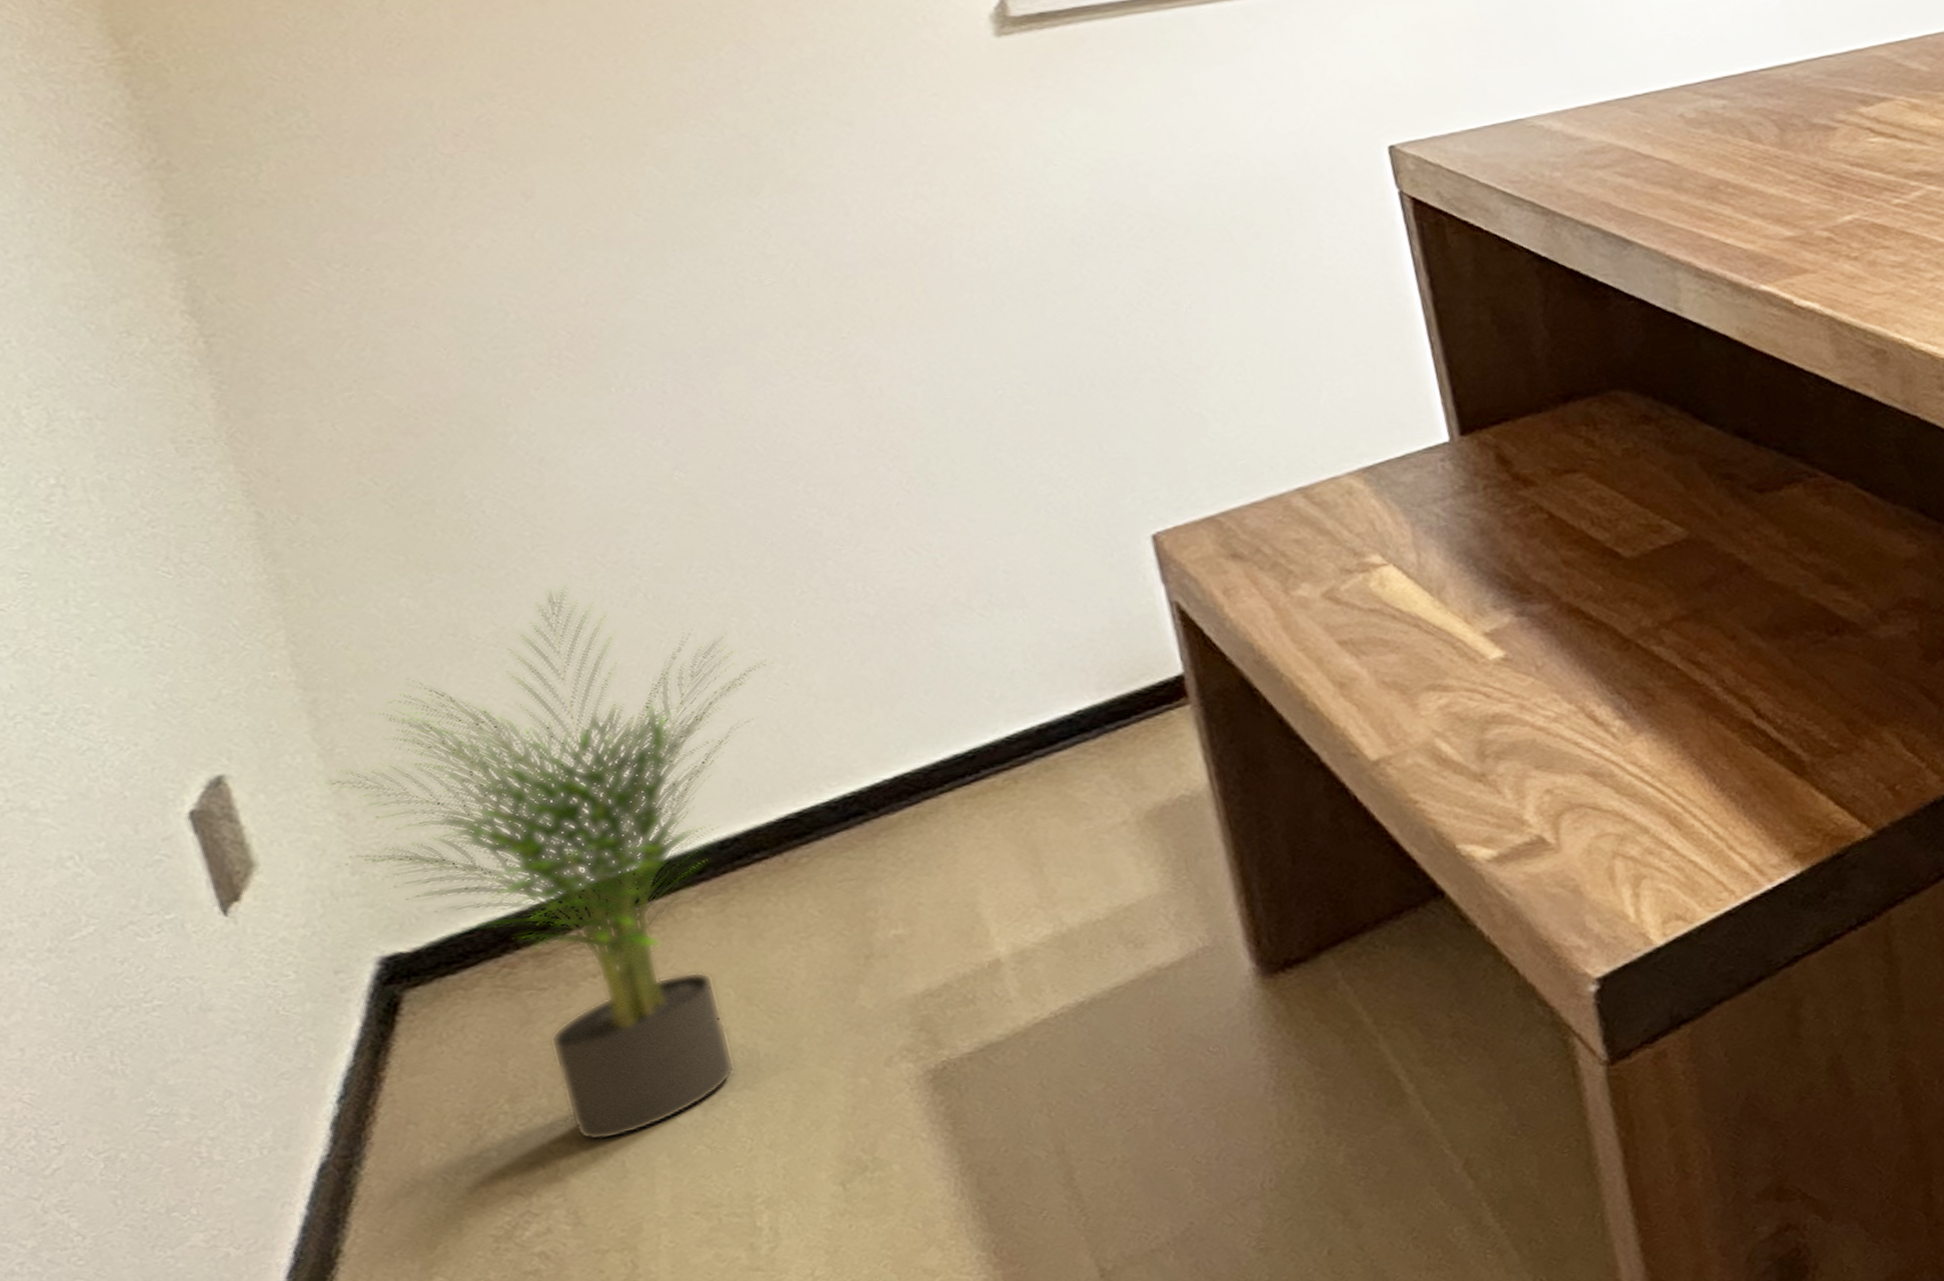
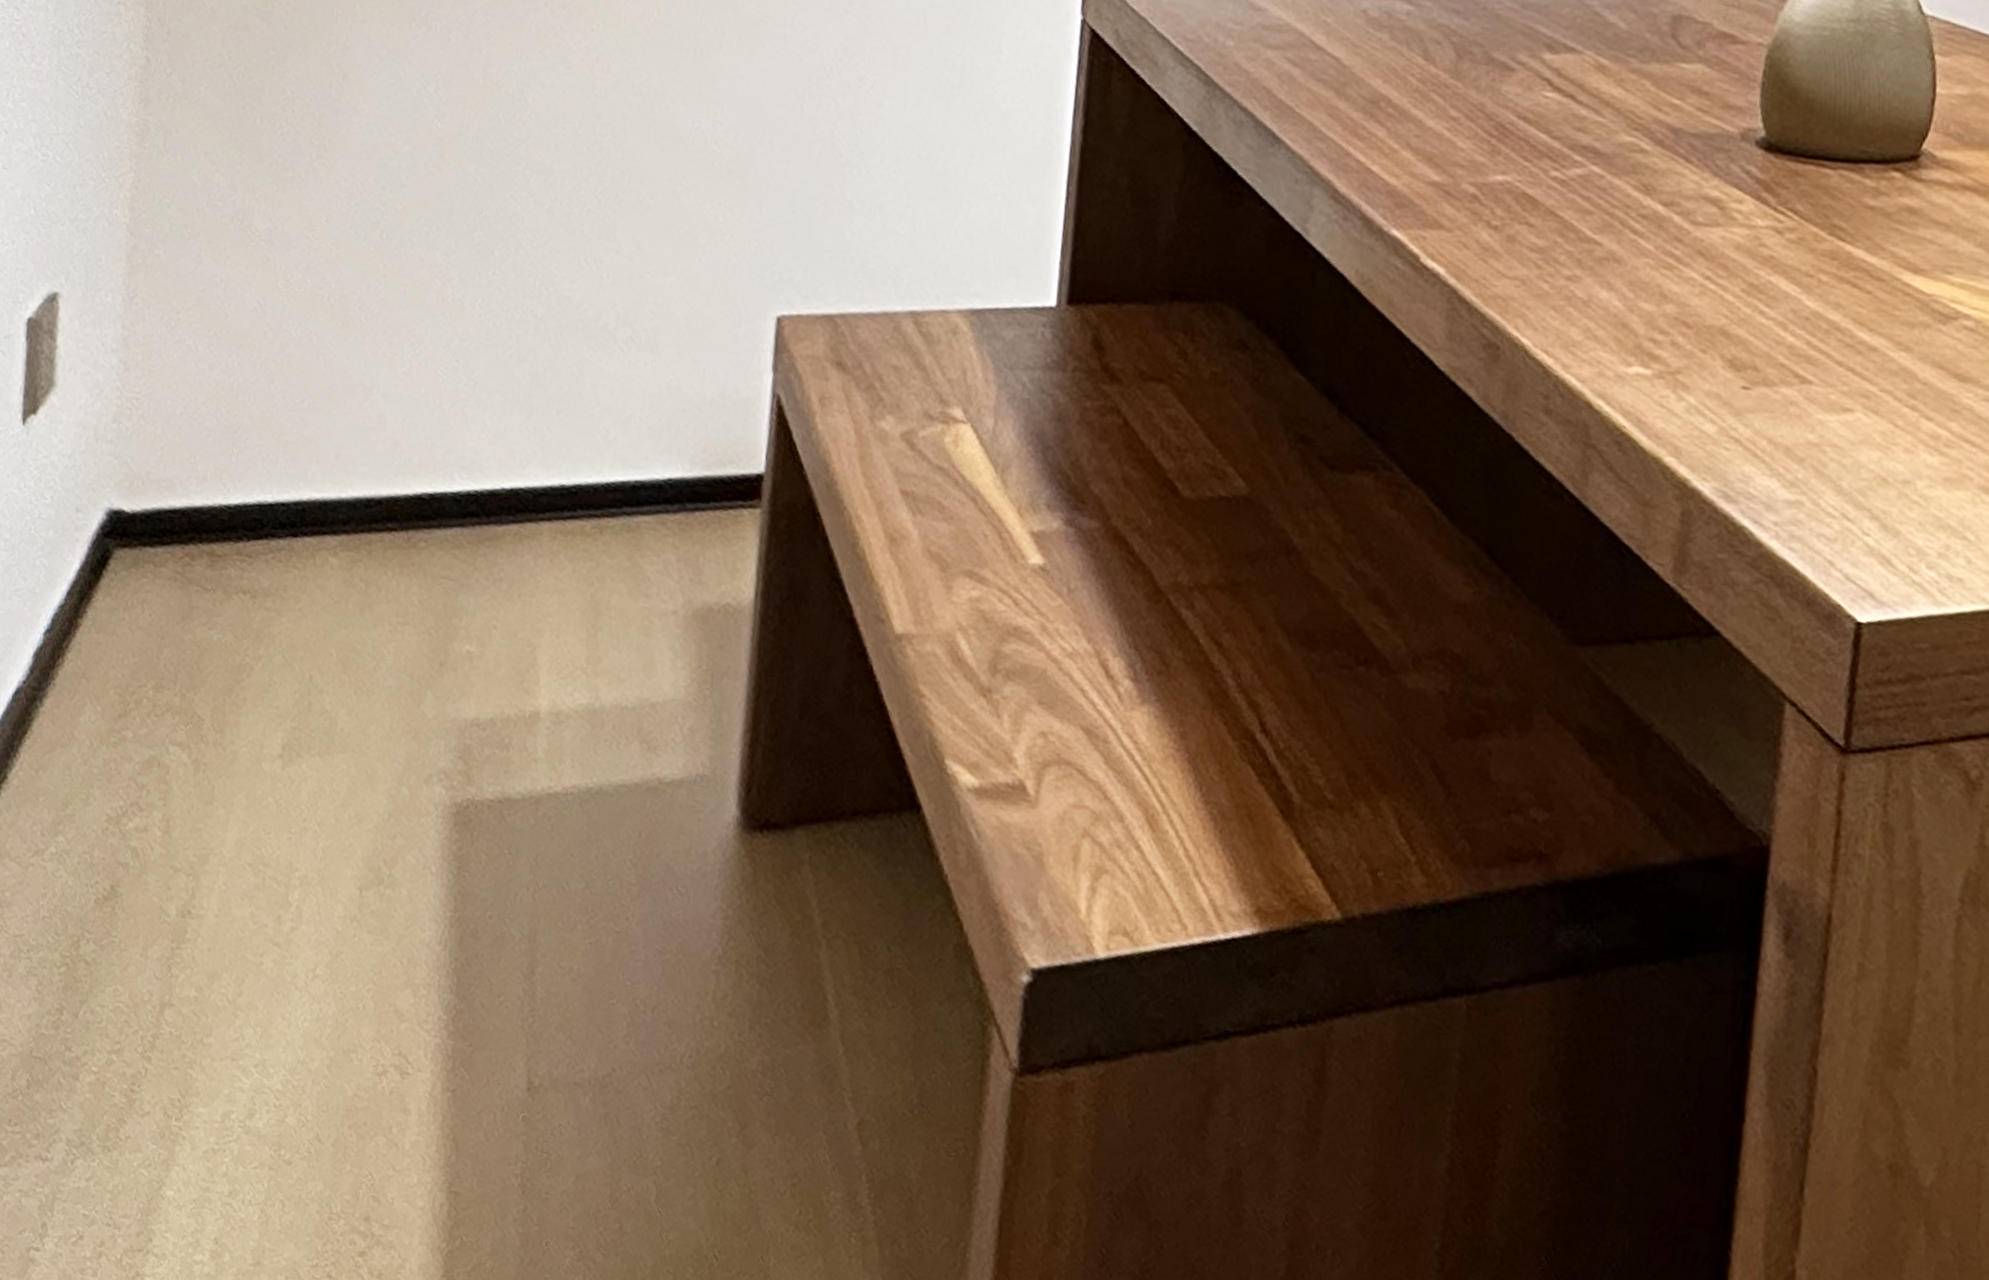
potted plant: present [319,585,774,1141] -> none [101,200,454,763]

